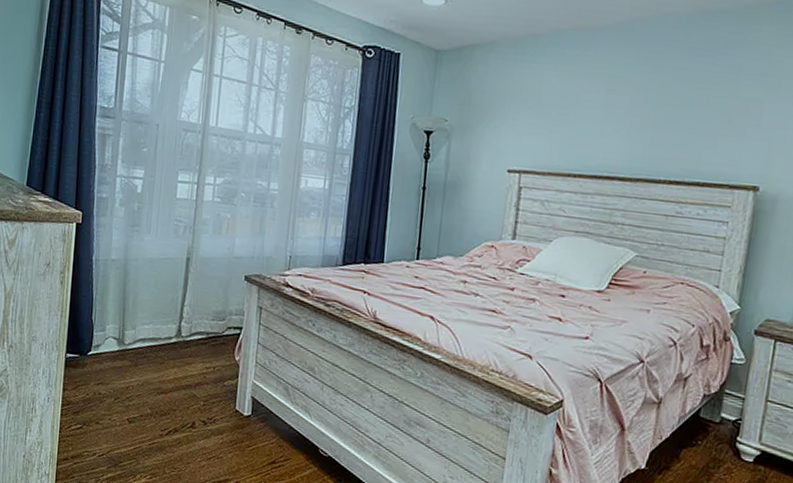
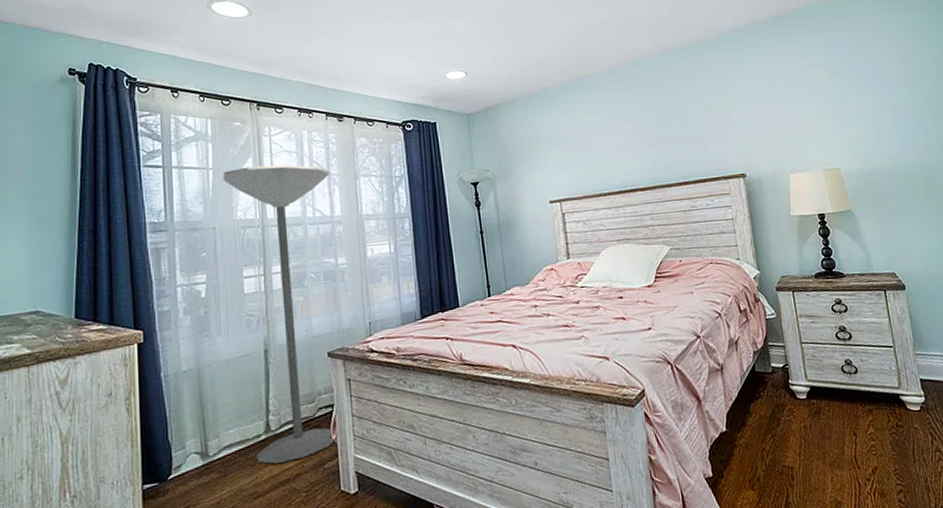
floor lamp: none [165,66,278,370] -> present [222,164,336,464]

